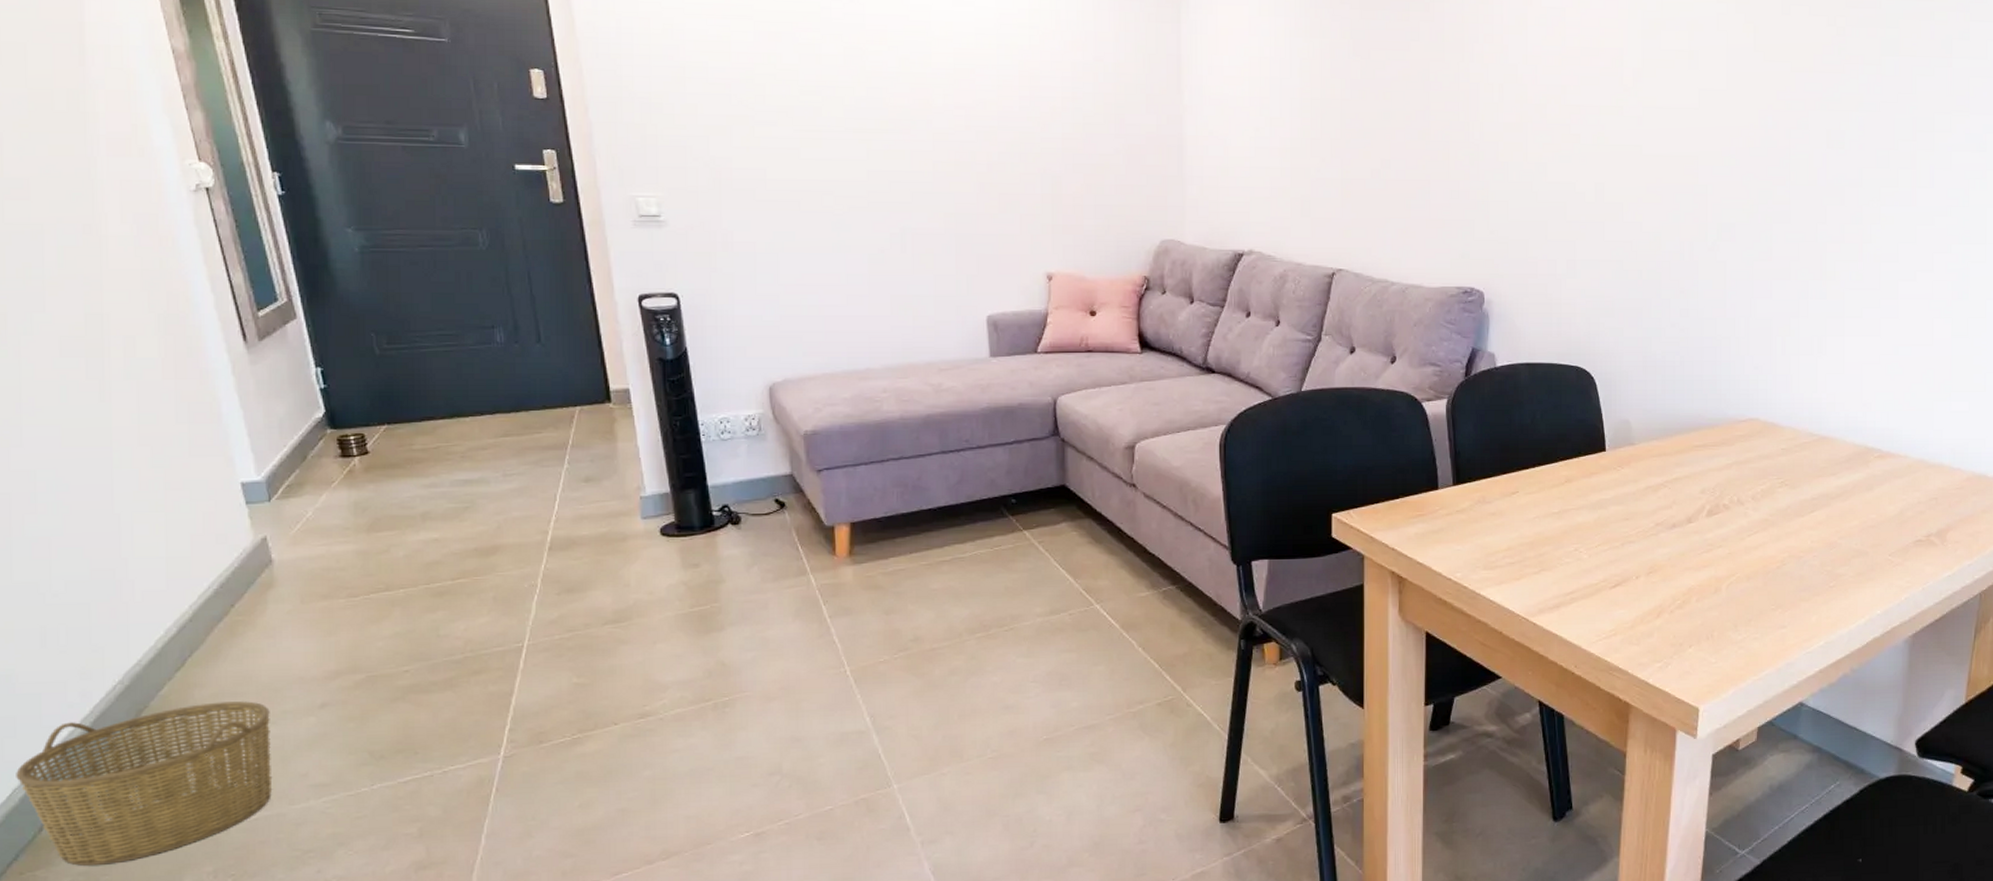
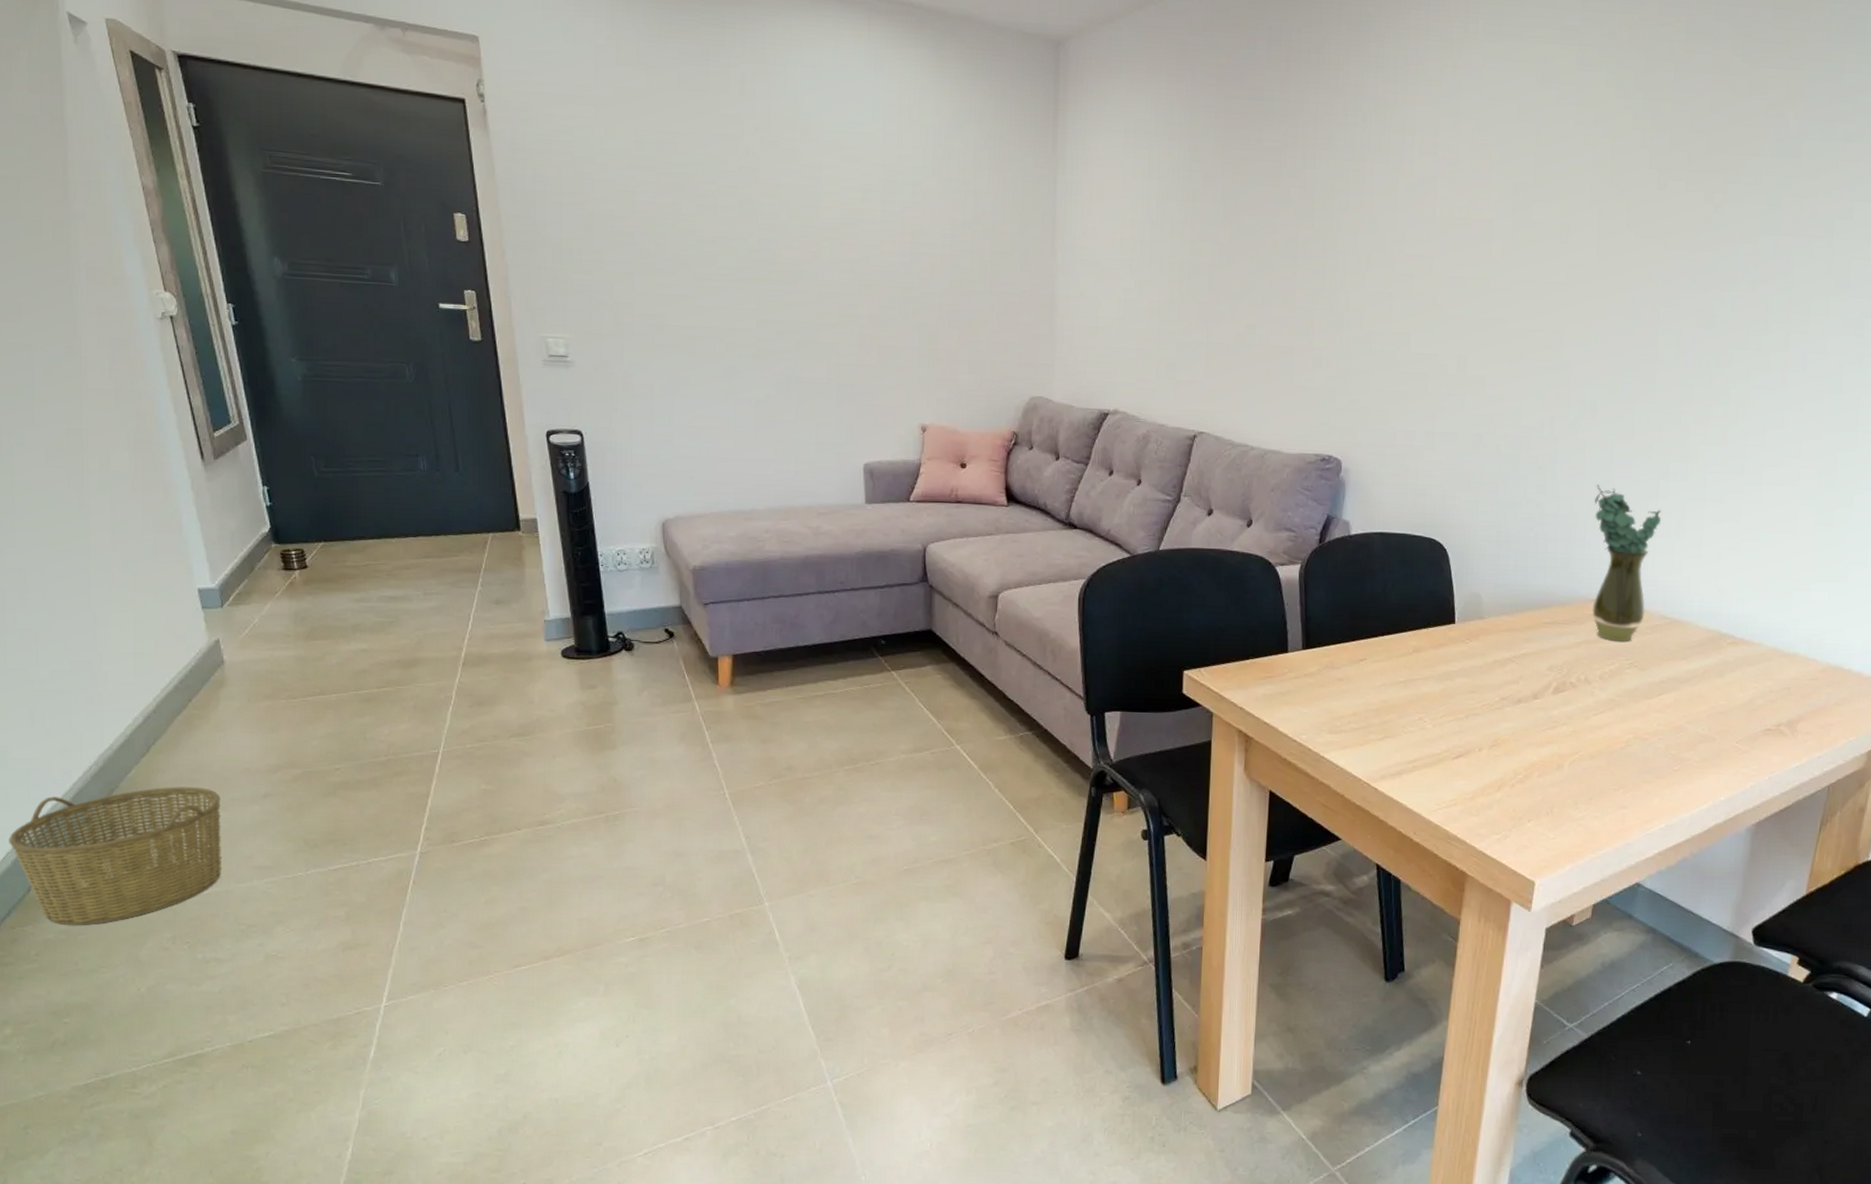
vase: none [1738,306,1803,462] -> present [1592,485,1661,642]

